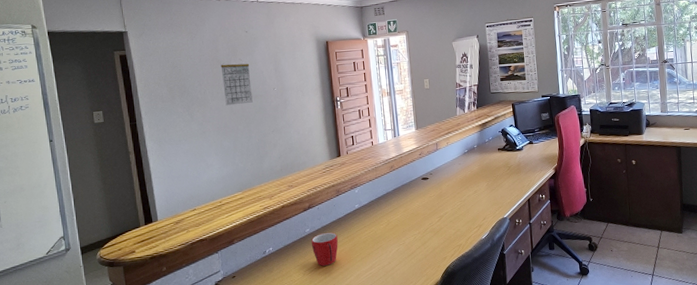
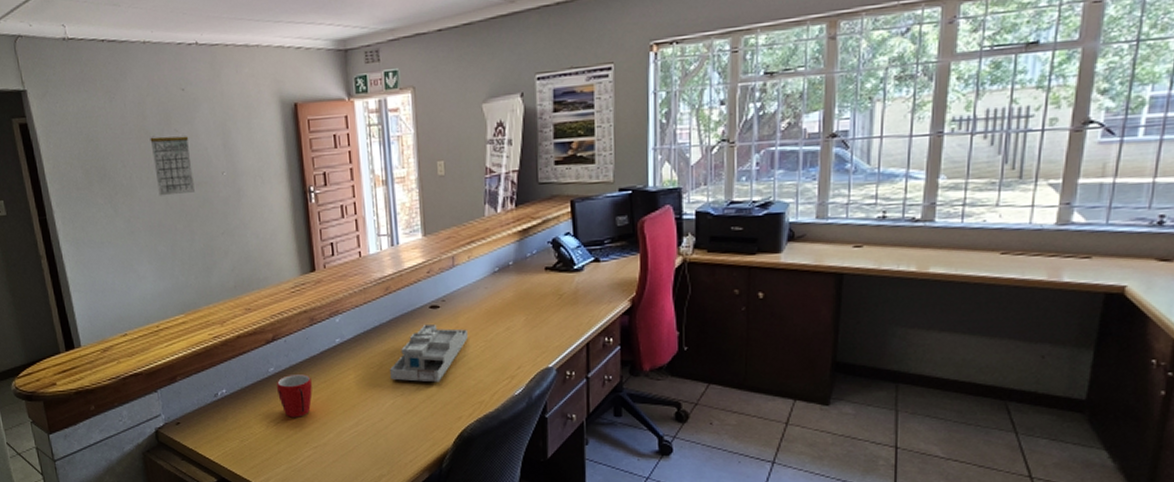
desk organizer: none [395,191,448,233] -> present [390,324,468,383]

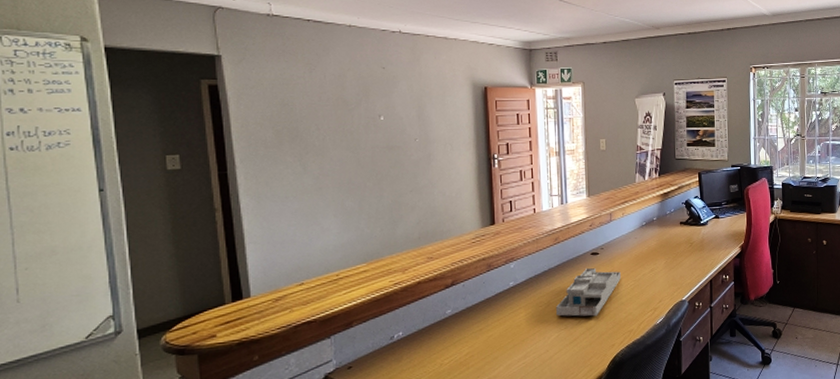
calendar: present [150,130,195,196] -> none [347,101,387,157]
mug: present [277,374,313,418] -> none [453,314,486,355]

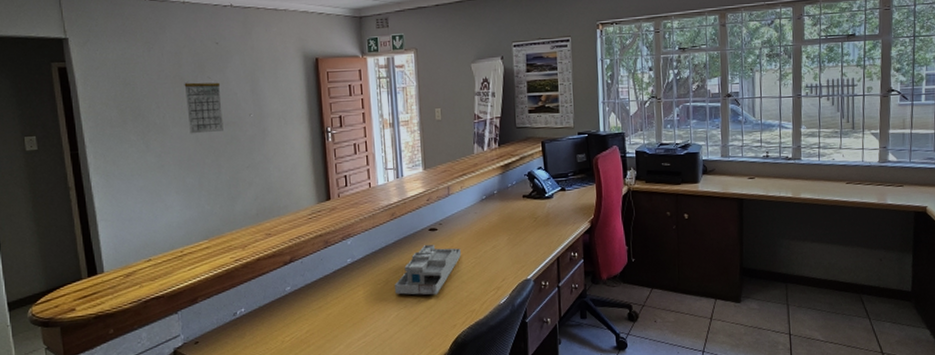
calendar: none [347,101,387,157] -> present [184,77,223,134]

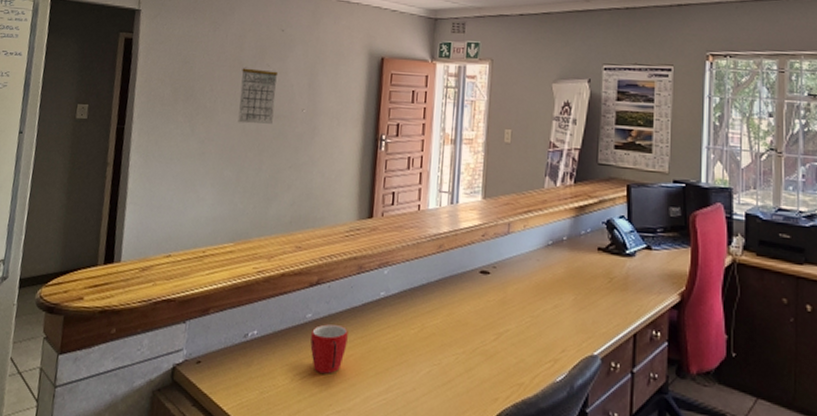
mug: none [293,292,325,332] -> present [310,324,348,374]
desk organizer: present [395,244,461,295] -> none [430,289,515,355]

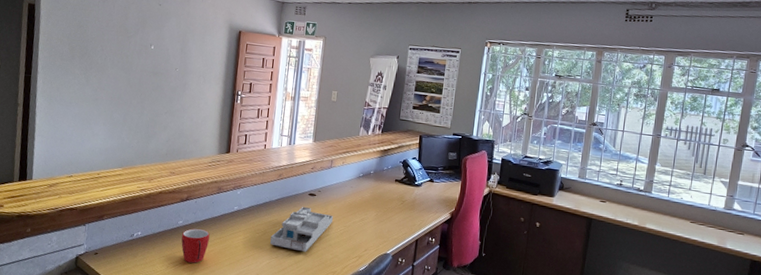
calendar: present [237,65,279,124] -> none [124,32,157,79]
desk organizer: none [430,289,515,355] -> present [270,206,333,252]

